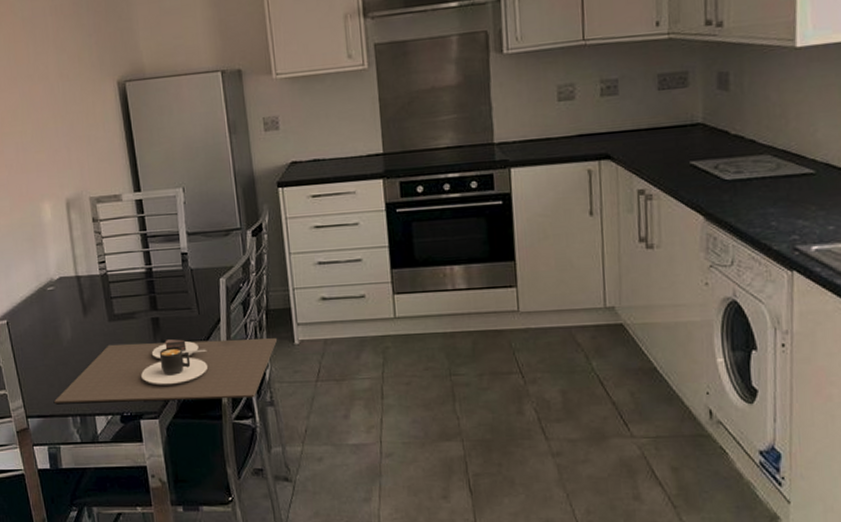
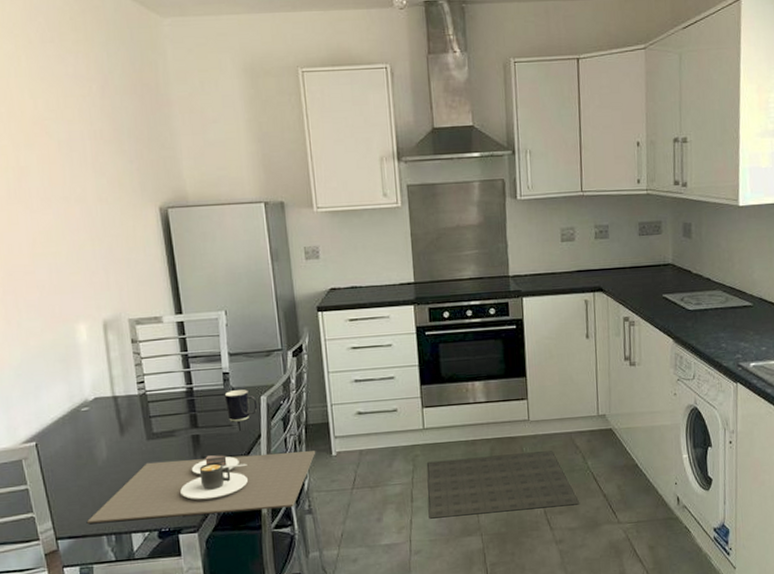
mug: none [183,270,217,305] -> present [224,389,258,422]
doormat: none [399,347,583,419] -> present [427,451,580,519]

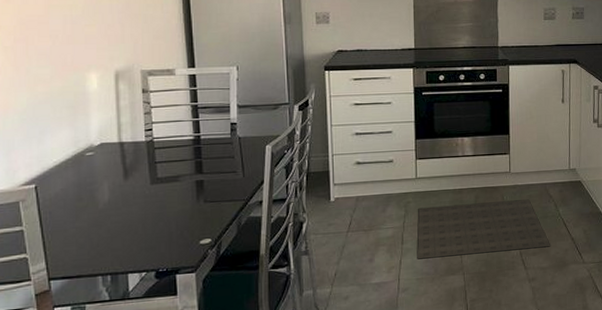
place setting: present [86,451,316,524] -> none [82,196,316,264]
mug: present [224,389,258,422] -> none [231,138,262,169]

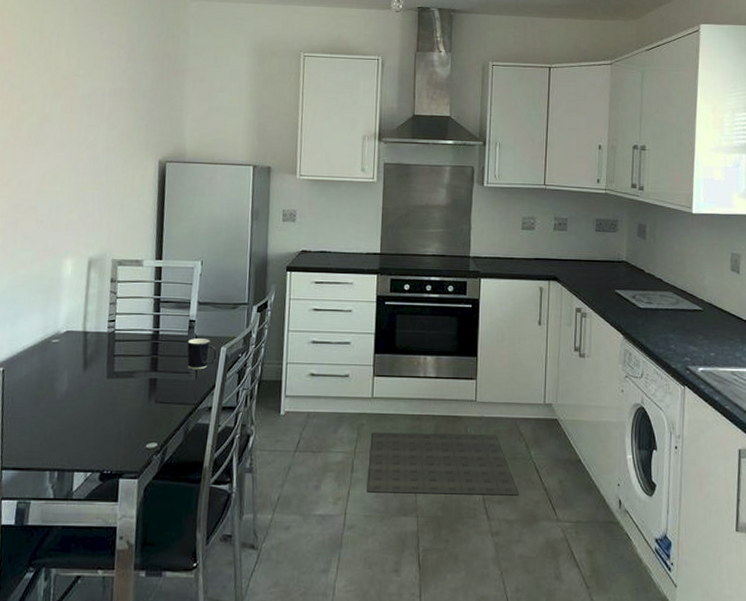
mug: none [231,138,262,169] -> present [187,337,217,370]

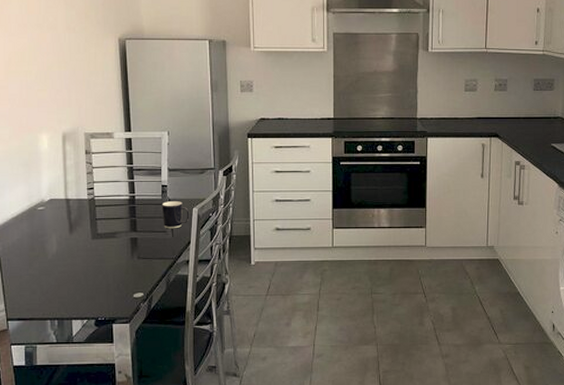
doormat: present [366,432,520,496] -> none [332,275,466,327]

